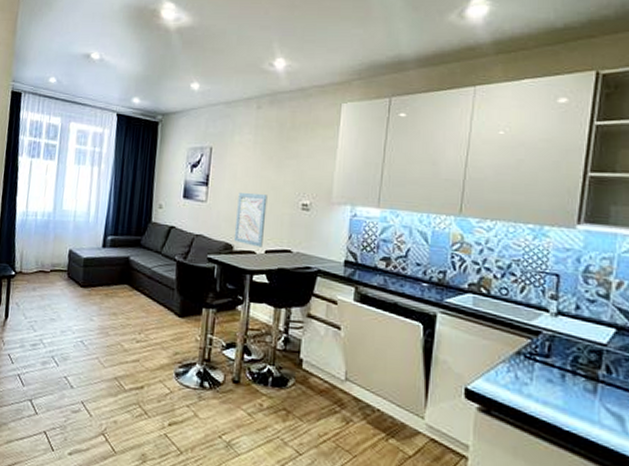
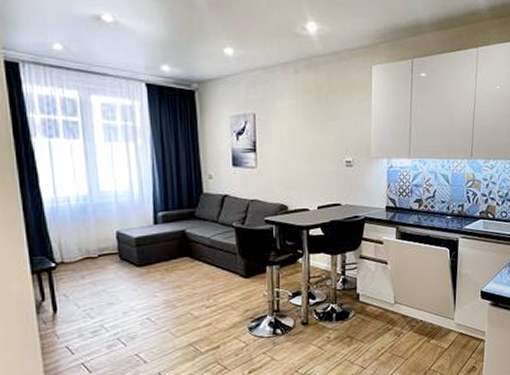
wall art: present [233,193,268,247] -> none [287,156,315,204]

